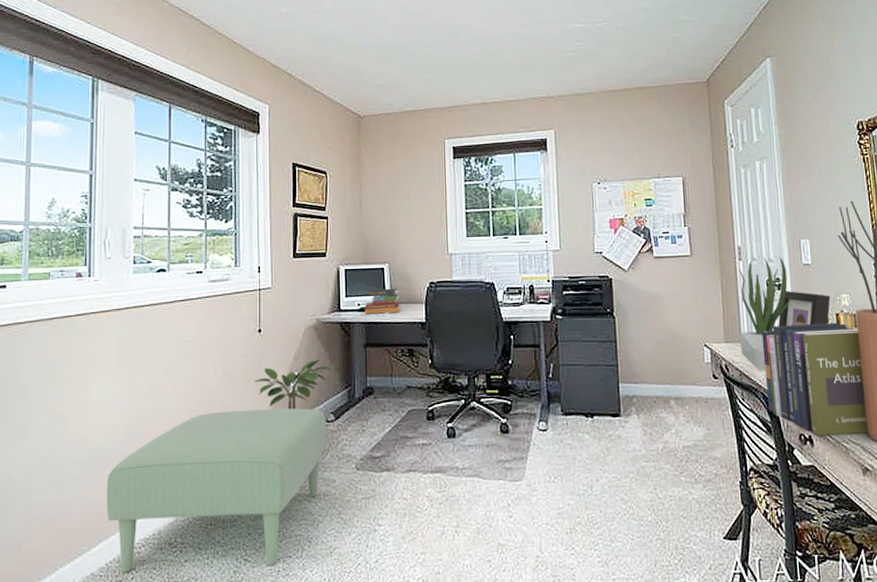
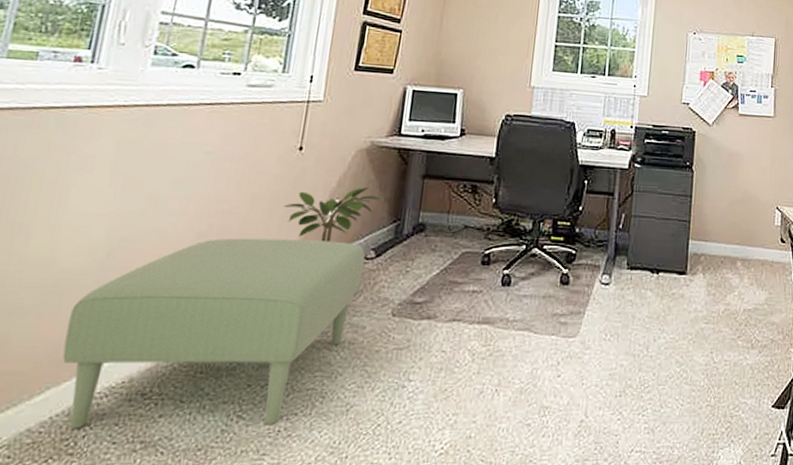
books: present [365,288,400,314] -> none [428,115,472,145]

